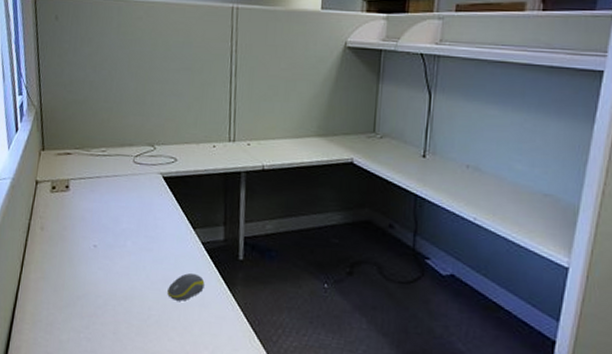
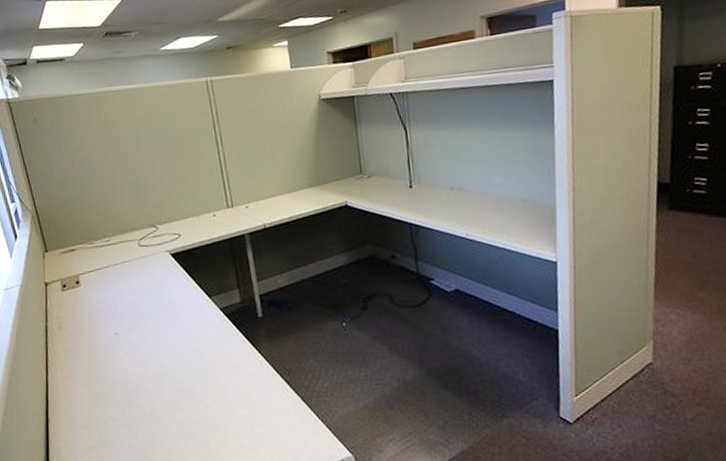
computer mouse: present [167,273,205,301] -> none [195,340,231,369]

